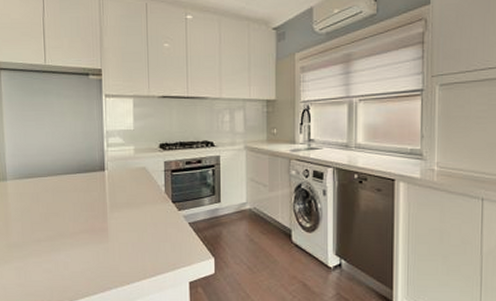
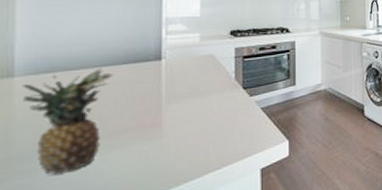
fruit: none [12,176,71,262] -> present [22,68,114,175]

